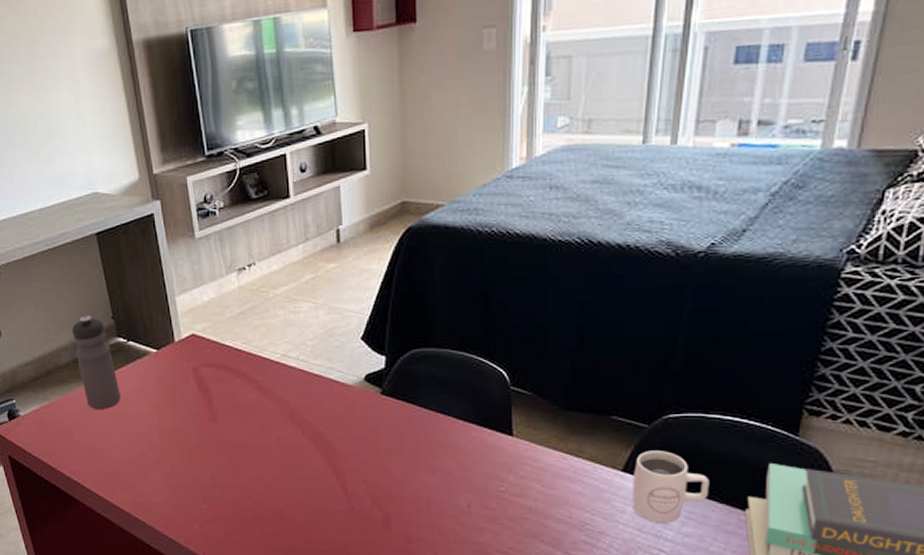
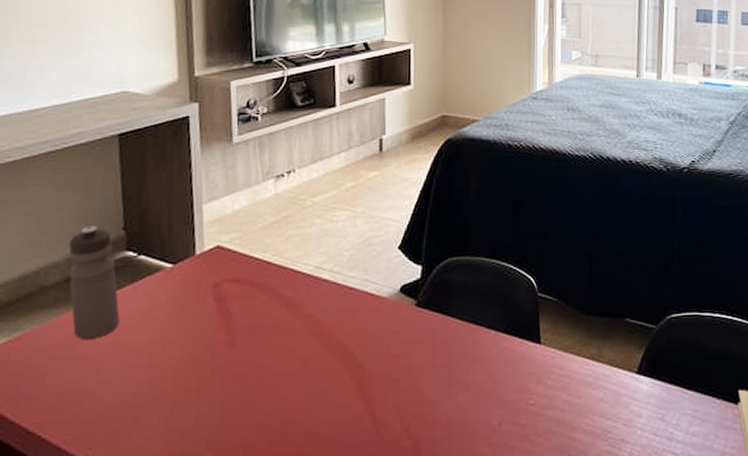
mug: present [631,450,710,523] -> none [645,350,708,424]

